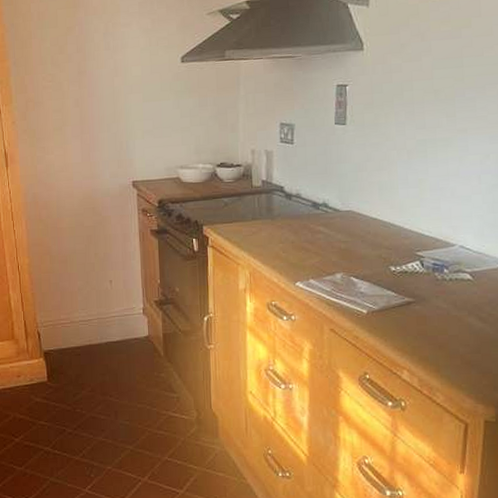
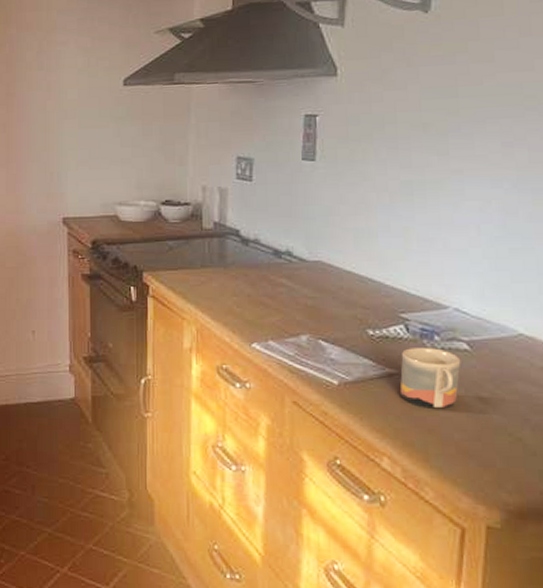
mug: none [416,278,465,329] -> present [399,347,461,409]

